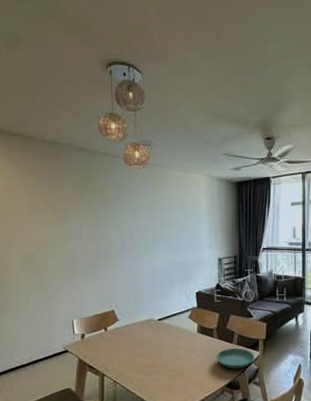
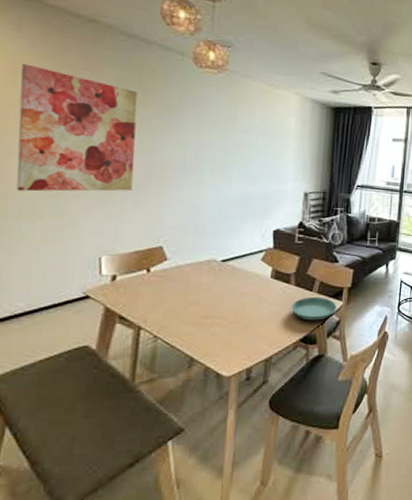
wall art: none [13,182,90,274] -> present [16,63,138,192]

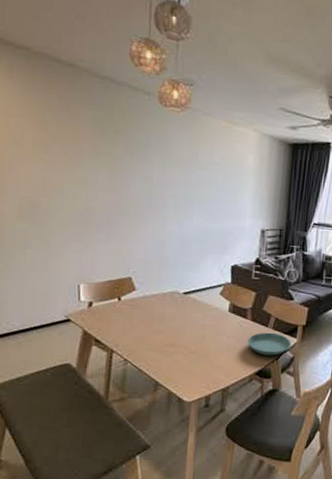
wall art: present [16,63,138,192] -> none [11,107,110,225]

